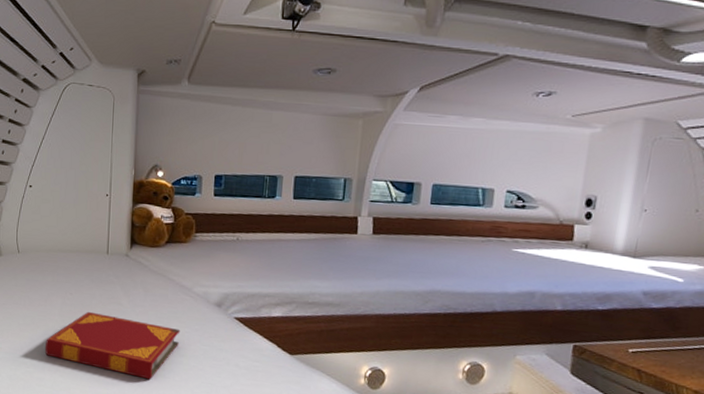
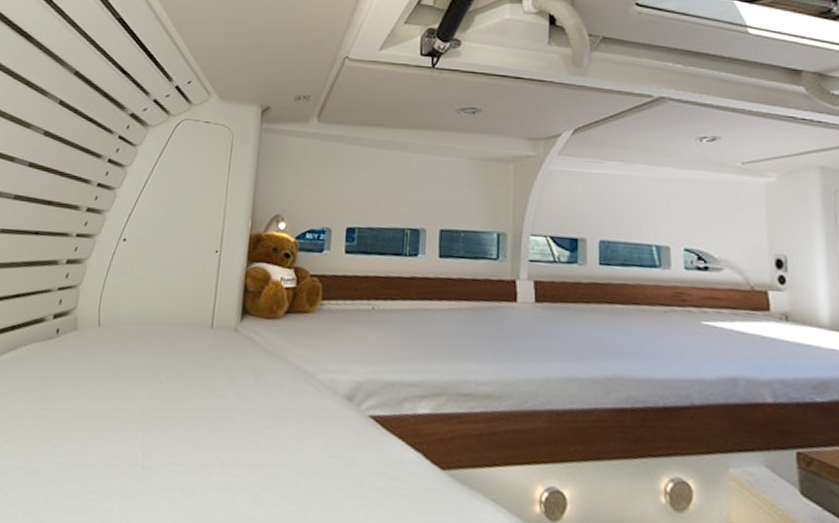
hardback book: present [44,311,181,380] -> none [117,407,300,510]

